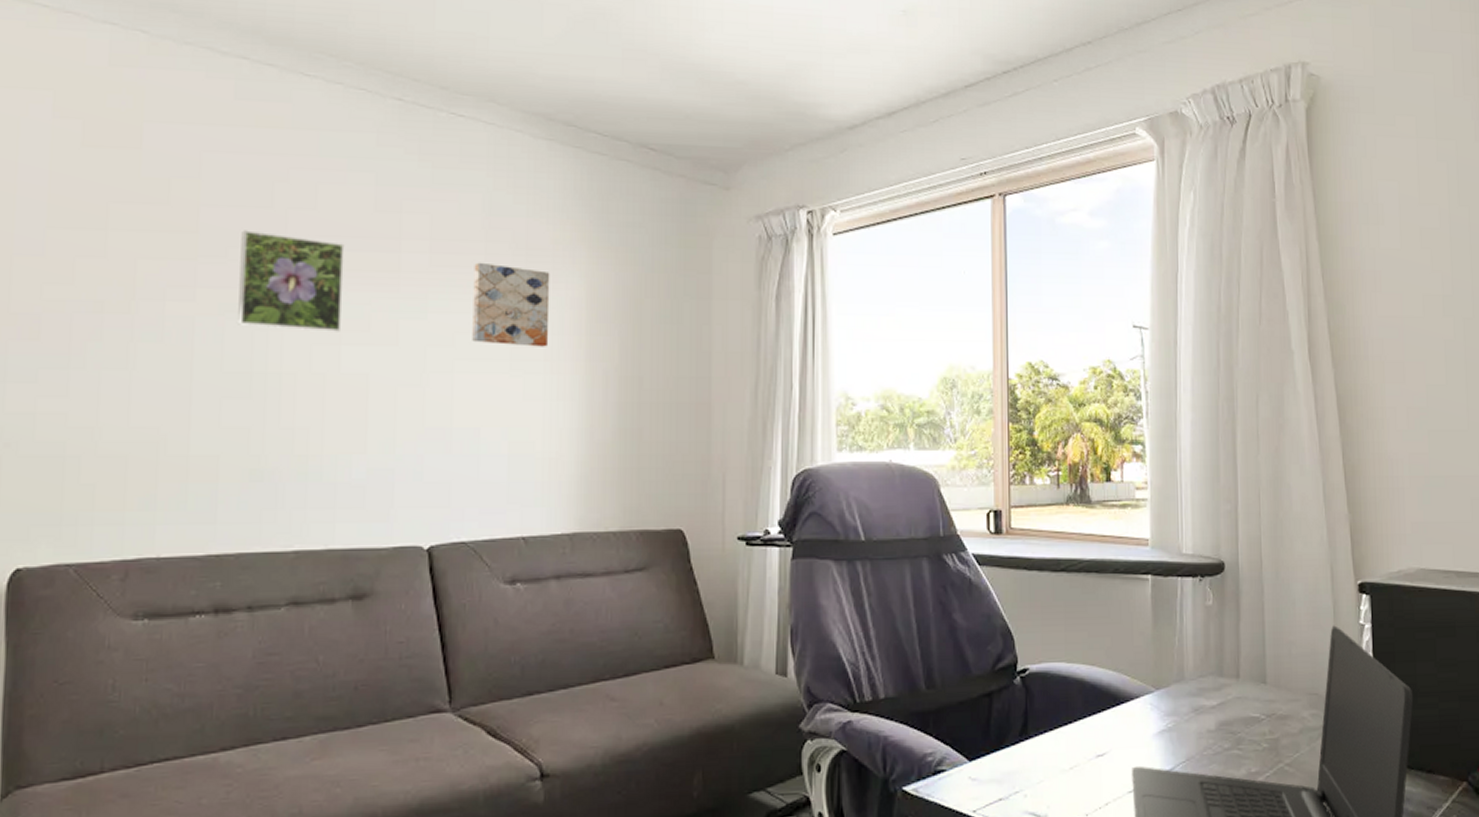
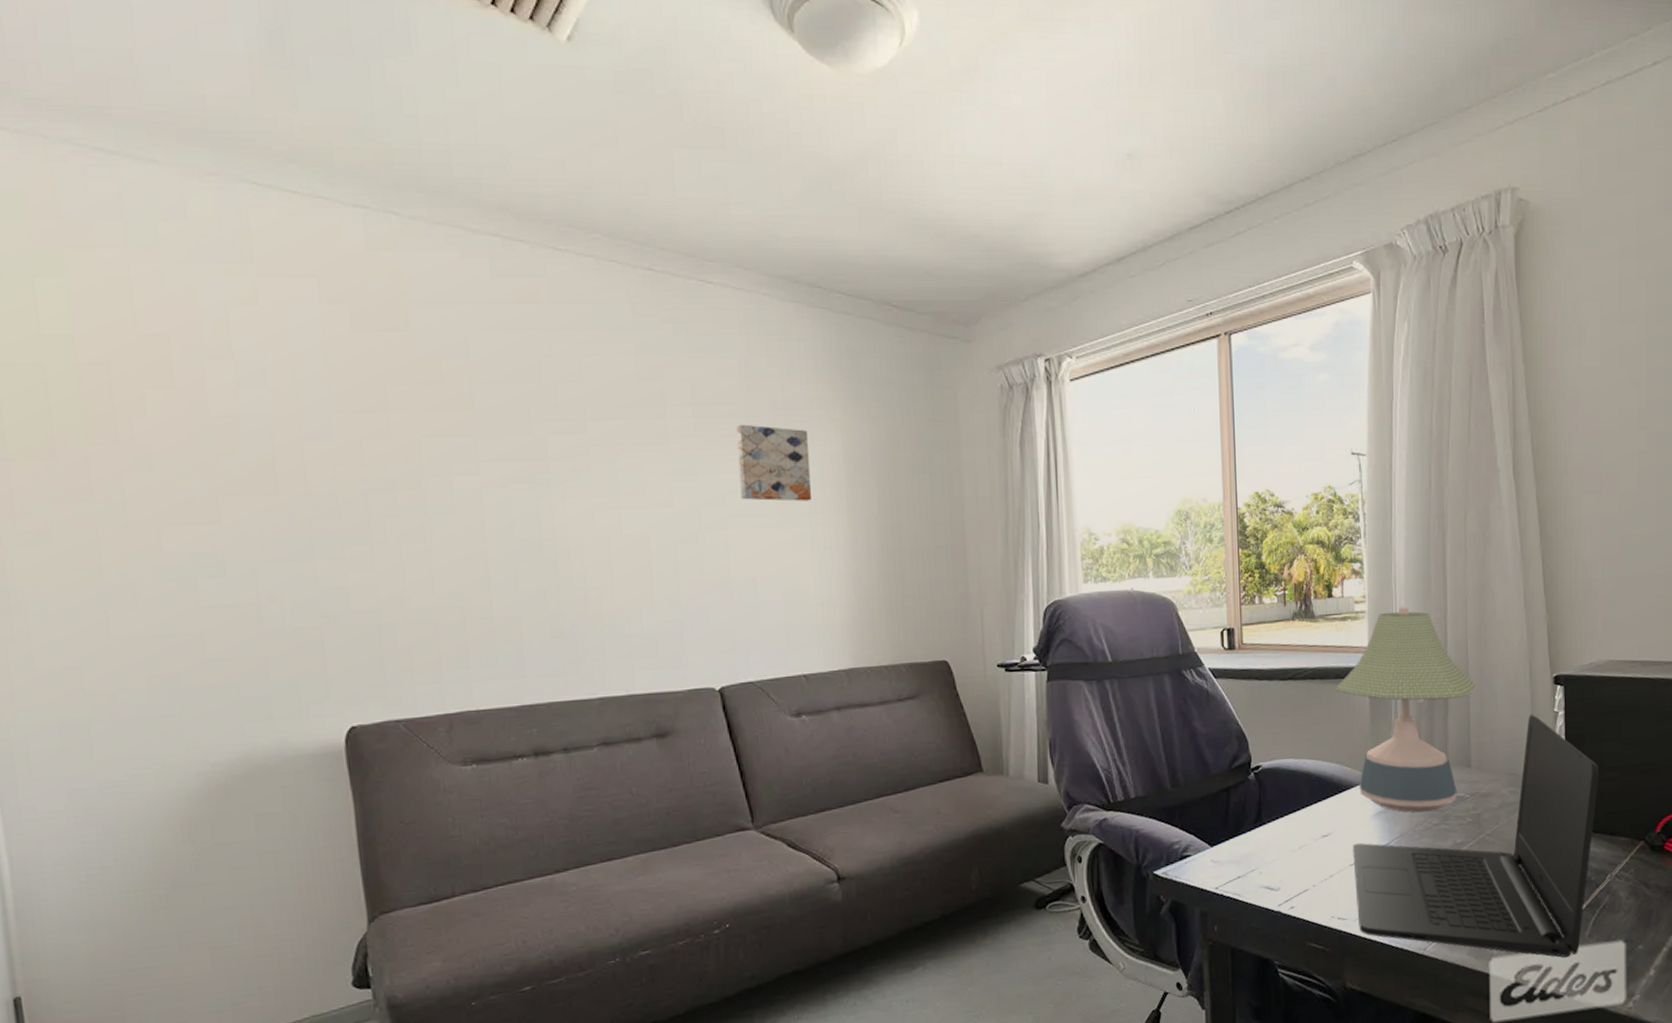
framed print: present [238,230,345,332] -> none [514,405,619,498]
desk lamp: none [1113,495,1272,734] -> present [1335,606,1477,813]

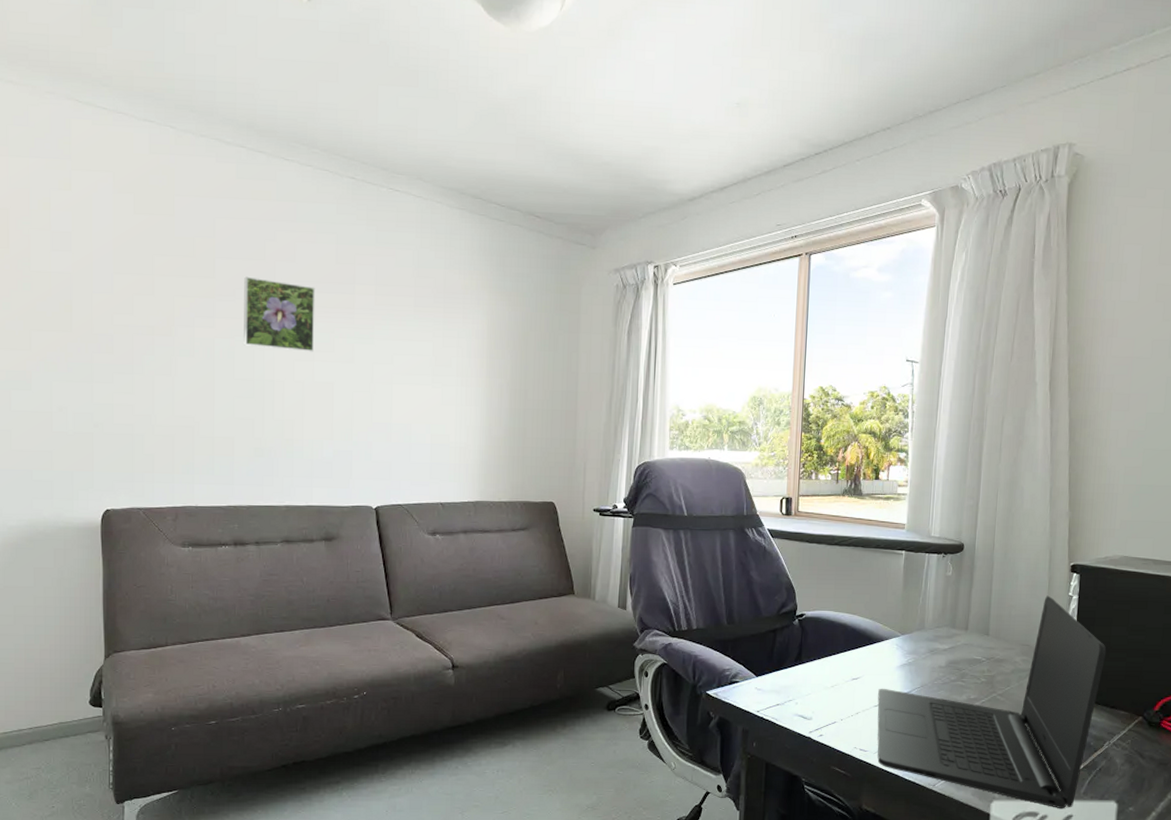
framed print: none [514,405,619,498] -> present [244,276,315,352]
wall art: present [736,424,811,502] -> none [405,302,461,366]
desk lamp: present [1335,606,1477,813] -> none [874,492,1001,669]

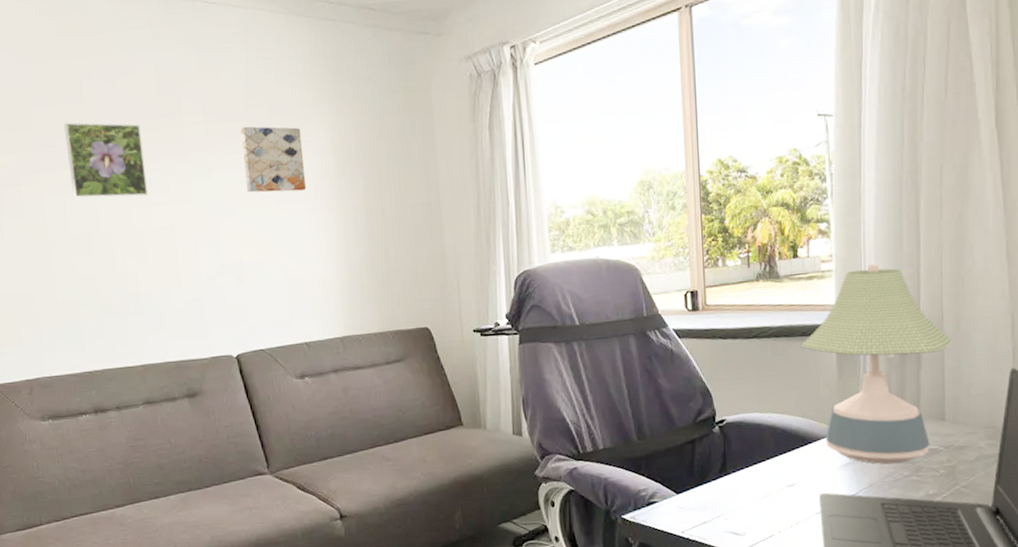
wall art: none [405,302,461,366] -> present [240,126,306,193]
desk lamp: none [874,492,1001,669] -> present [800,263,953,465]

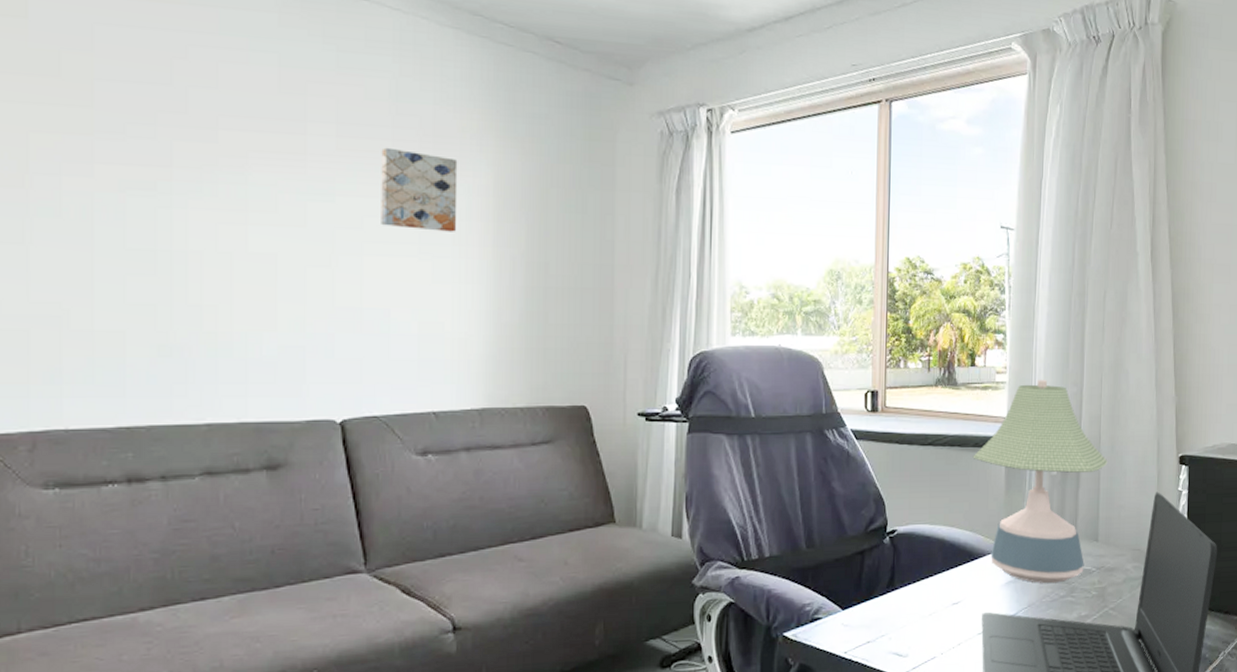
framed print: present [64,122,149,199] -> none [140,106,248,212]

